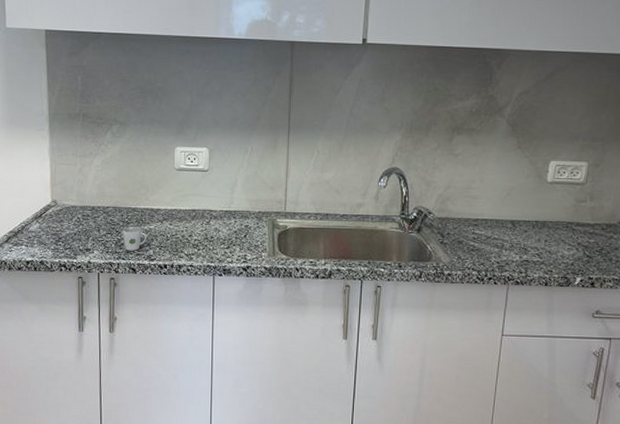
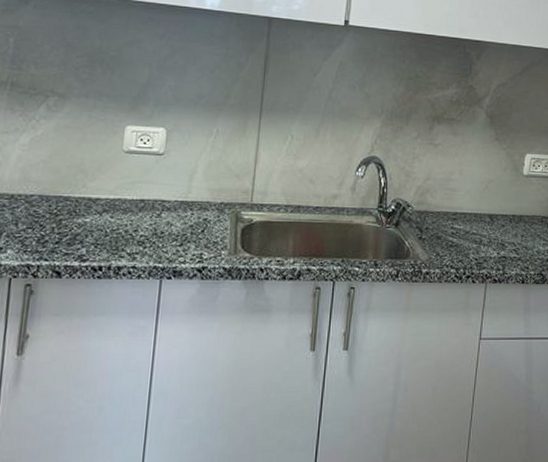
cup: present [123,227,147,251] -> none [48,220,81,250]

